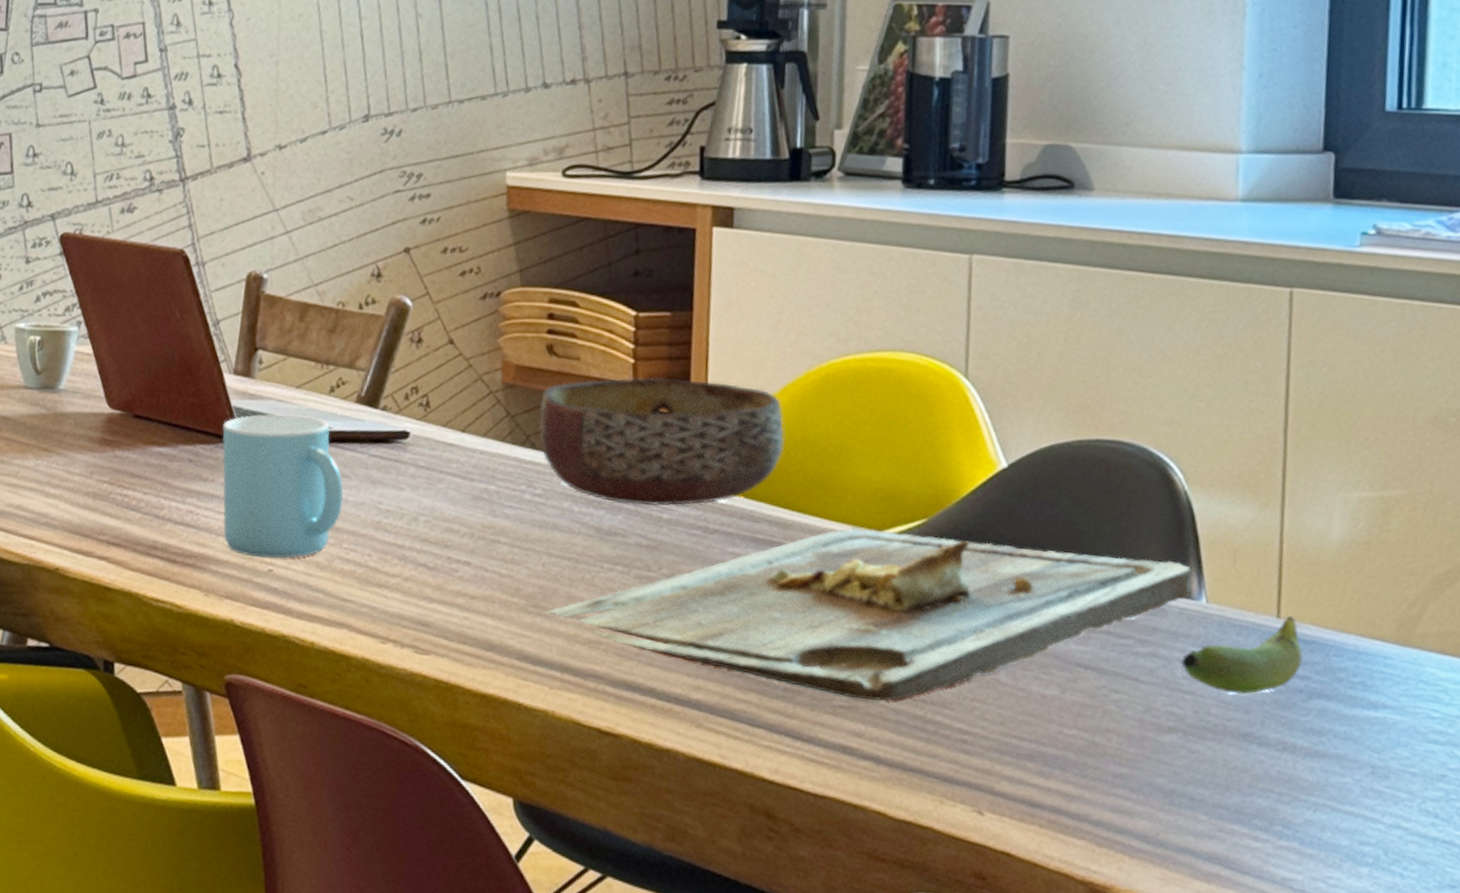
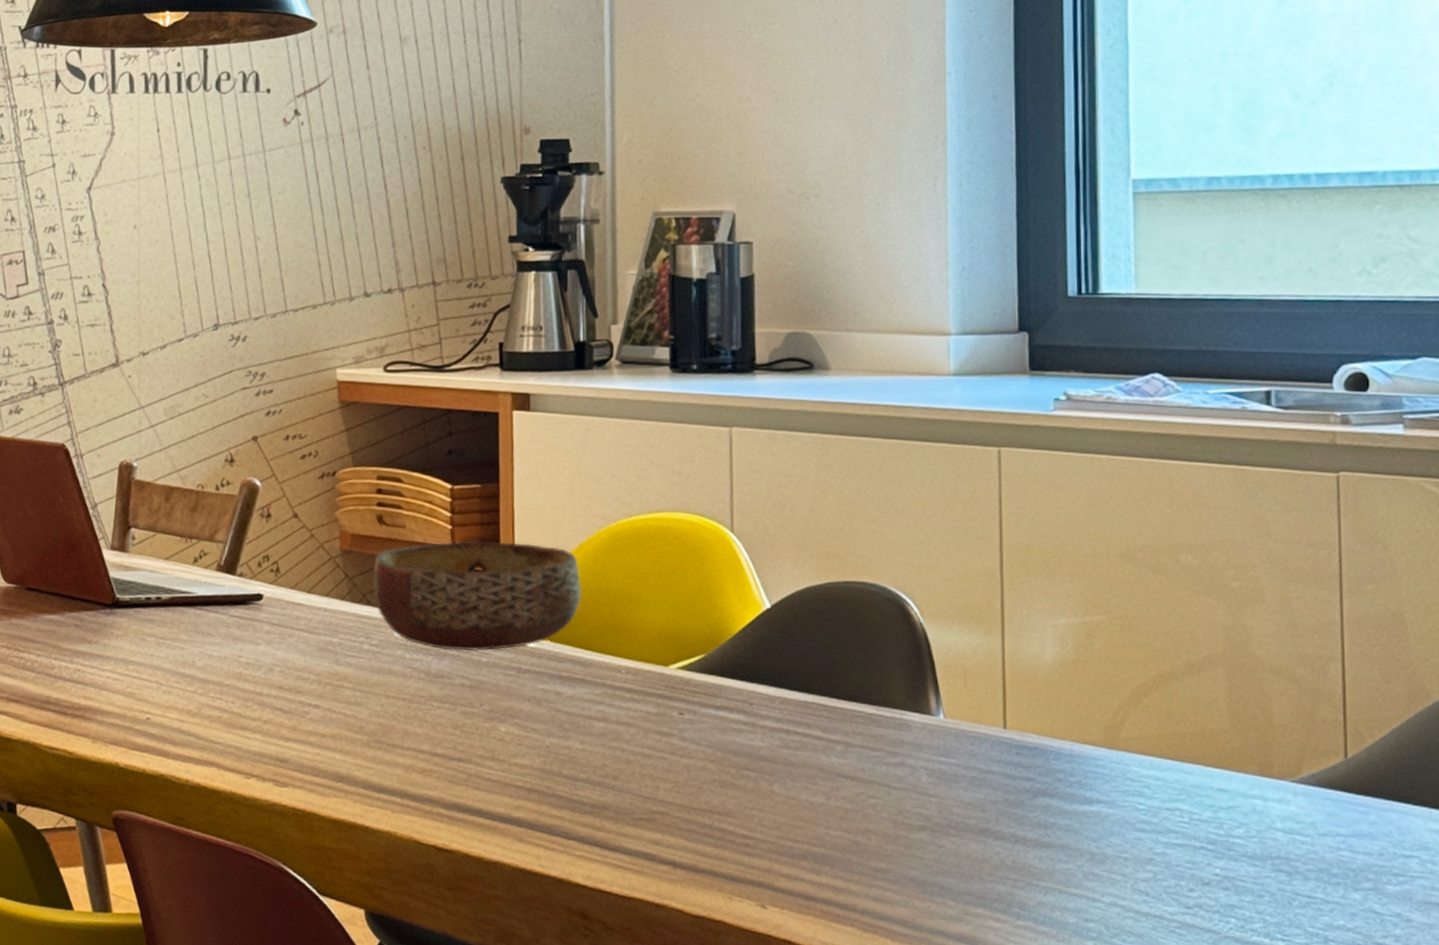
mug: present [222,414,344,558] -> none [103,583,209,708]
cutting board: present [545,528,1192,702] -> none [385,664,932,813]
banana: present [1181,616,1303,695] -> none [926,727,1027,796]

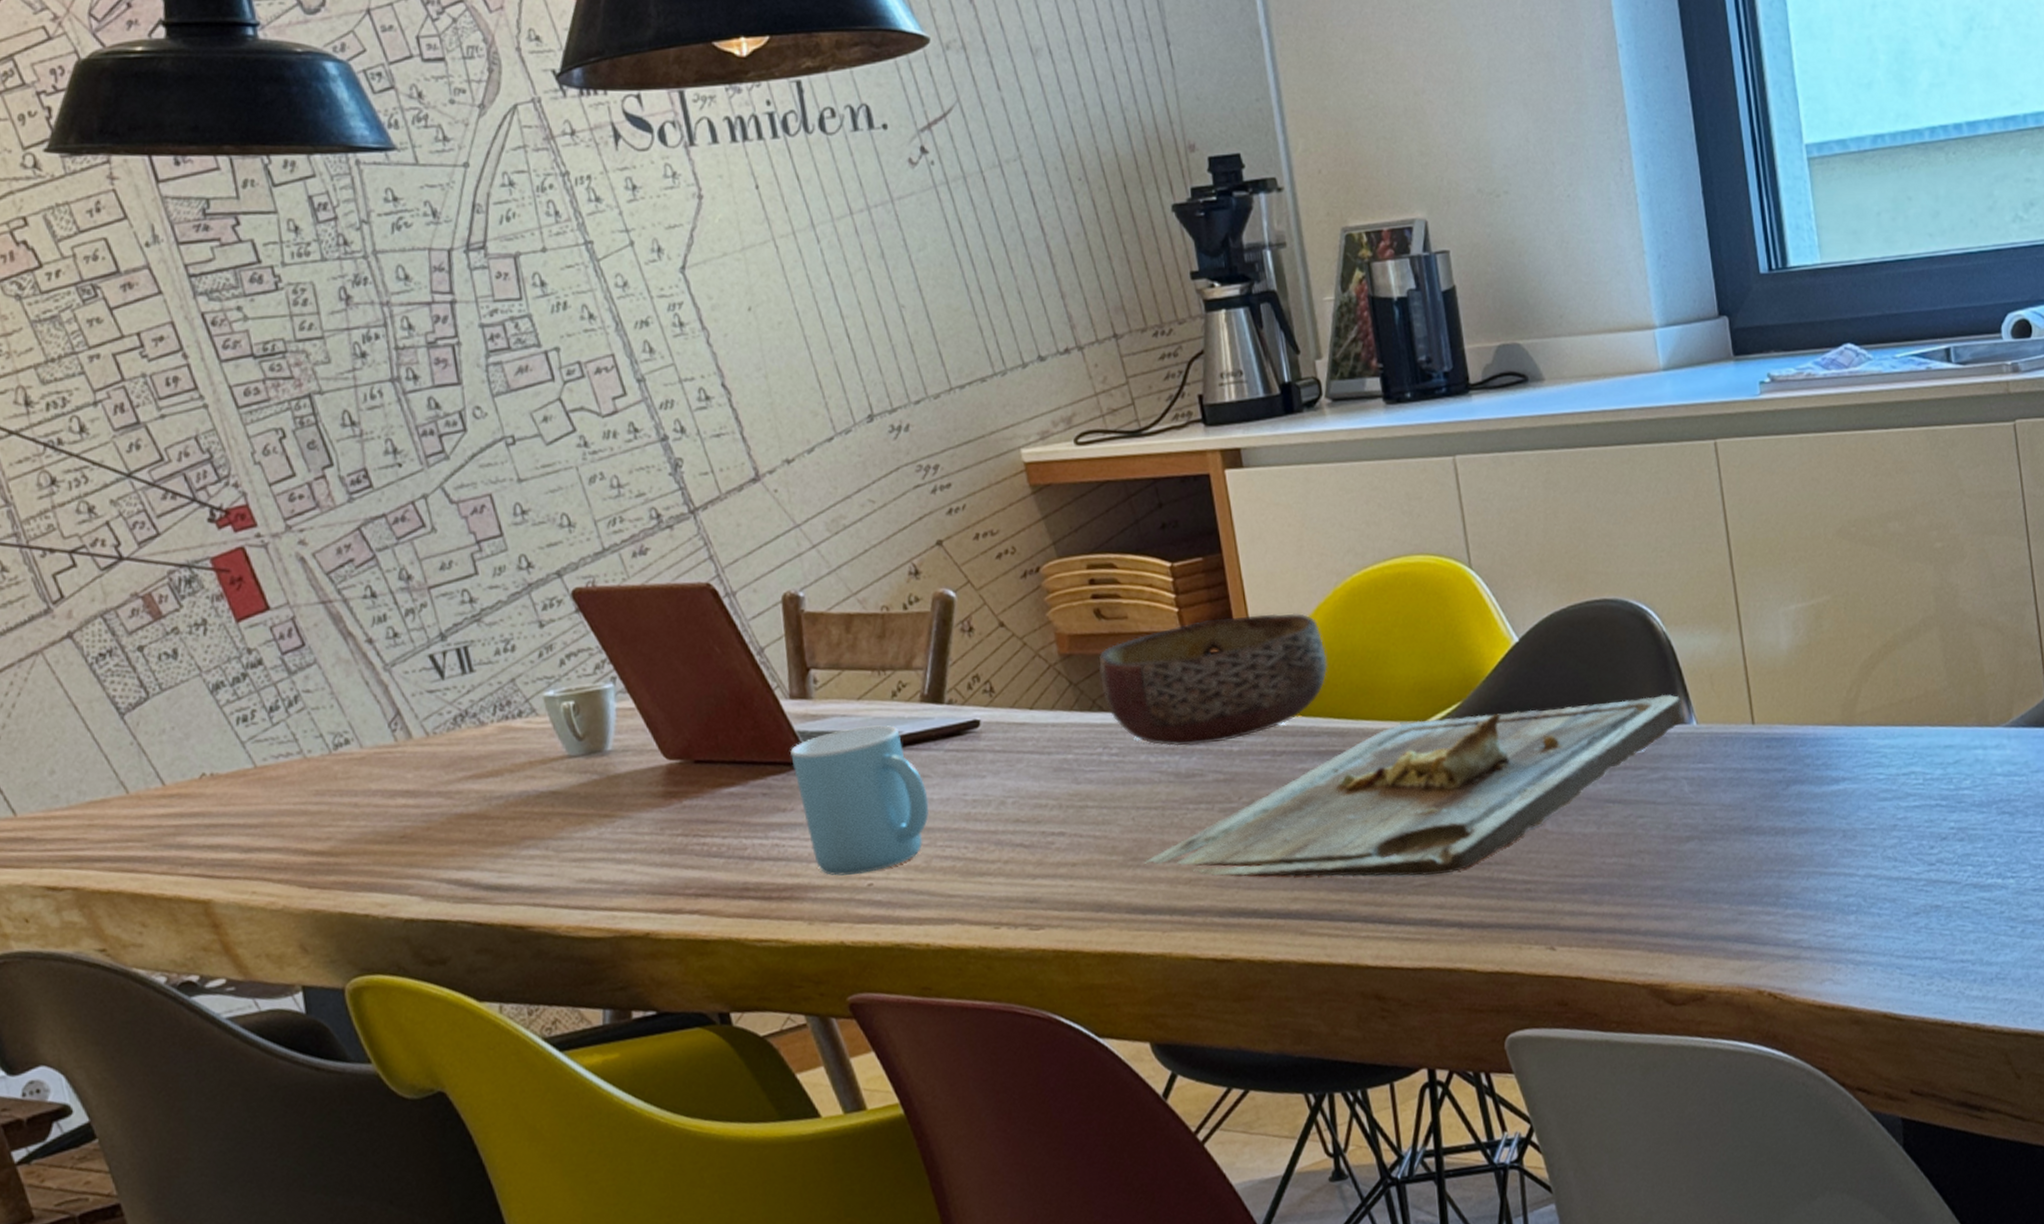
mug: none [103,583,209,708] -> present [790,725,929,876]
cutting board: none [385,664,932,813] -> present [1144,694,1684,877]

